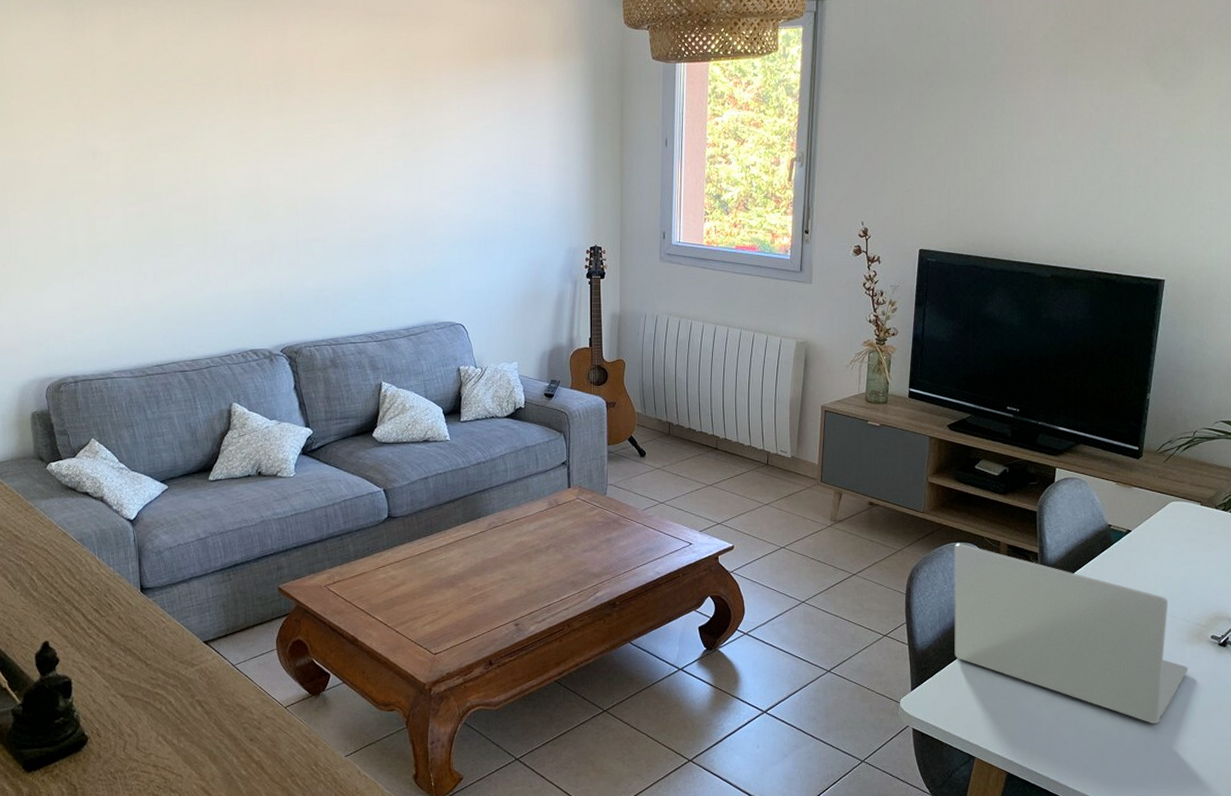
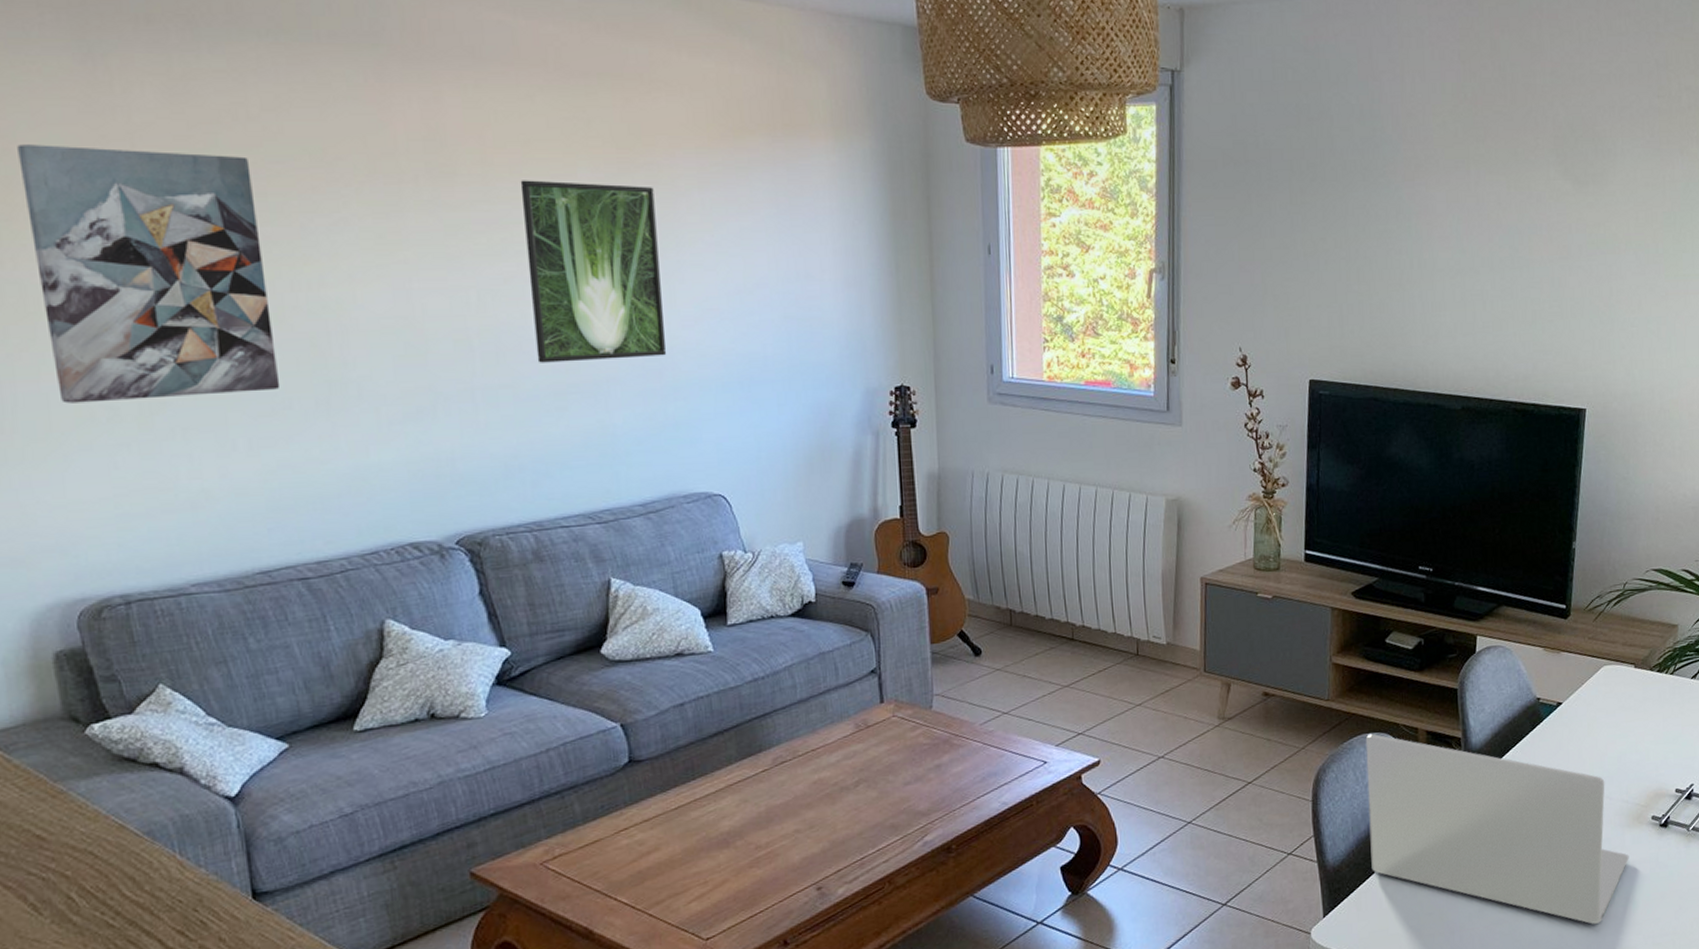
wall art: none [27,71,175,245] -> present [17,145,281,404]
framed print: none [335,91,427,224] -> present [520,180,666,363]

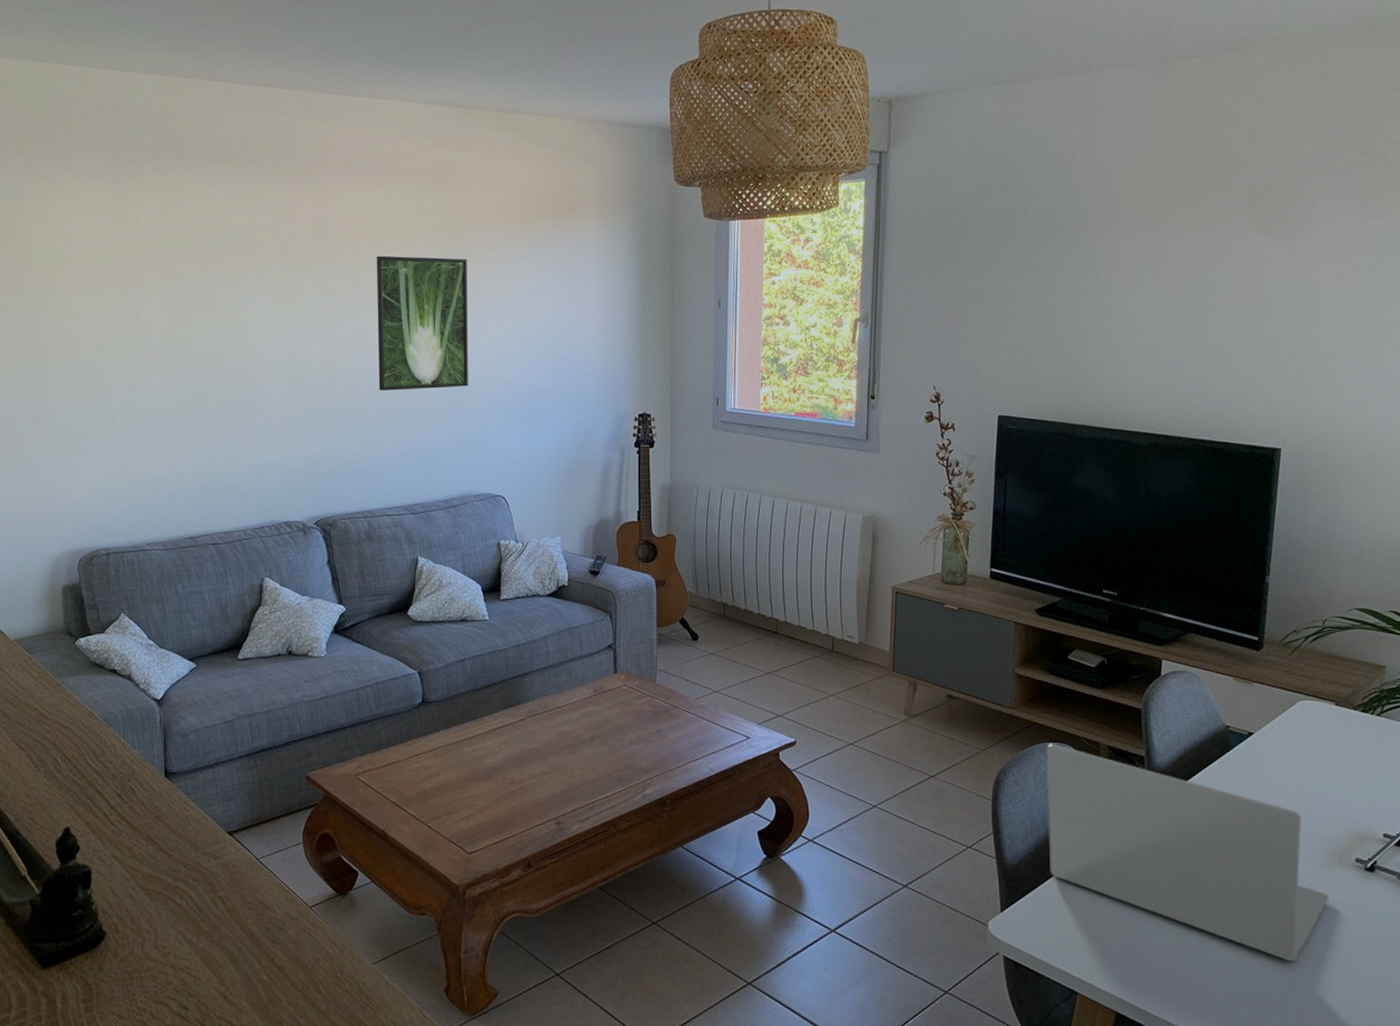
wall art: present [17,145,281,404] -> none [73,239,212,414]

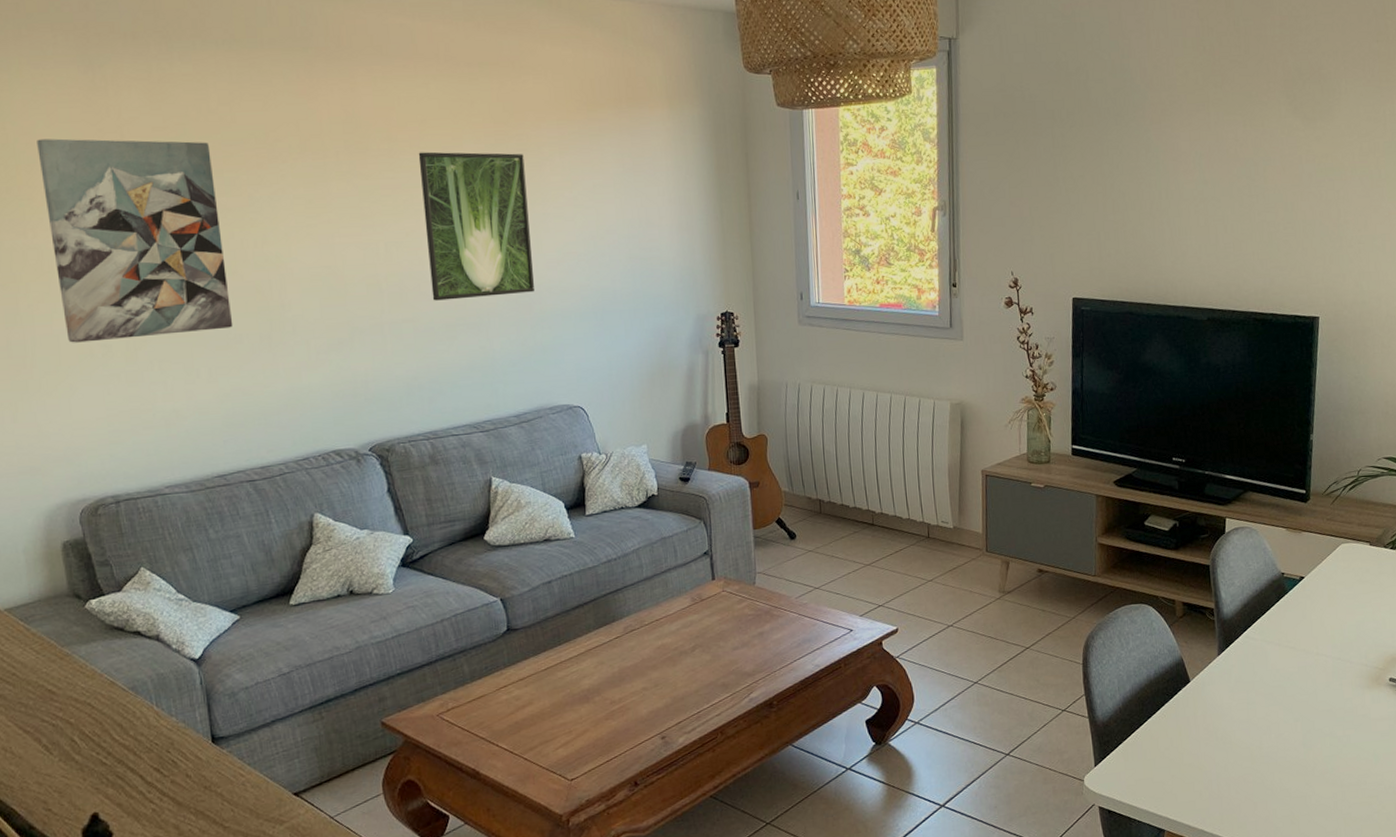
wall art: none [73,239,212,414] -> present [37,138,233,343]
laptop: present [1046,743,1330,961] -> none [1128,604,1370,775]

